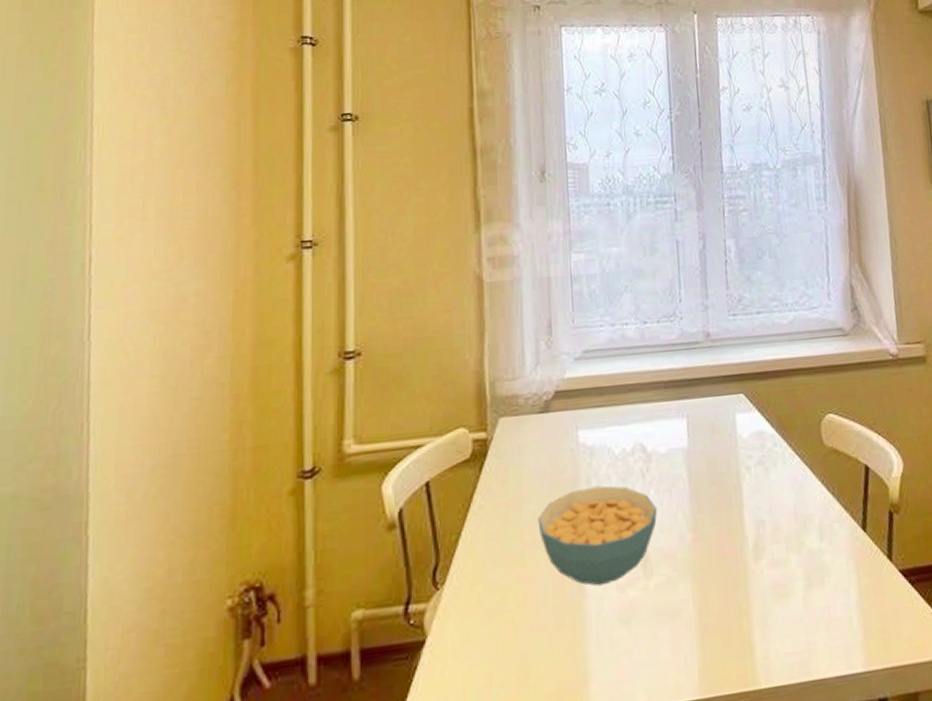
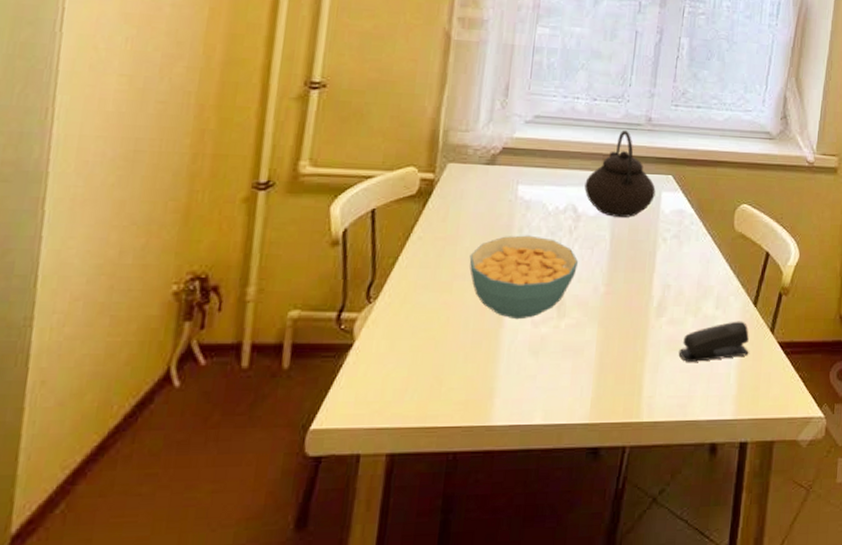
teapot: none [650,351,729,451] -> present [584,131,656,217]
stapler: none [787,551,868,610] -> present [678,321,749,363]

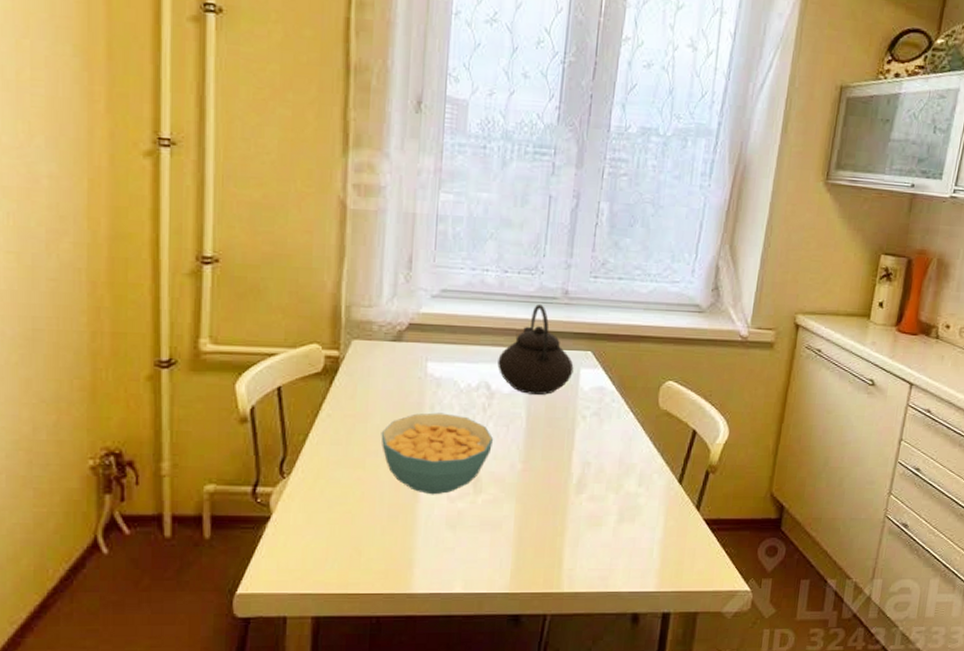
stapler: present [678,321,749,363] -> none [599,498,674,538]

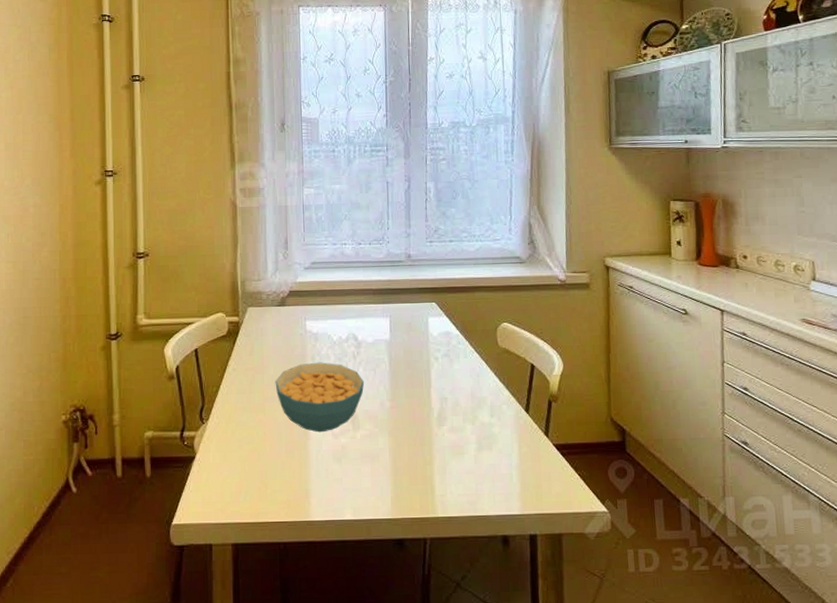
teapot: present [497,305,574,395] -> none [361,268,423,342]

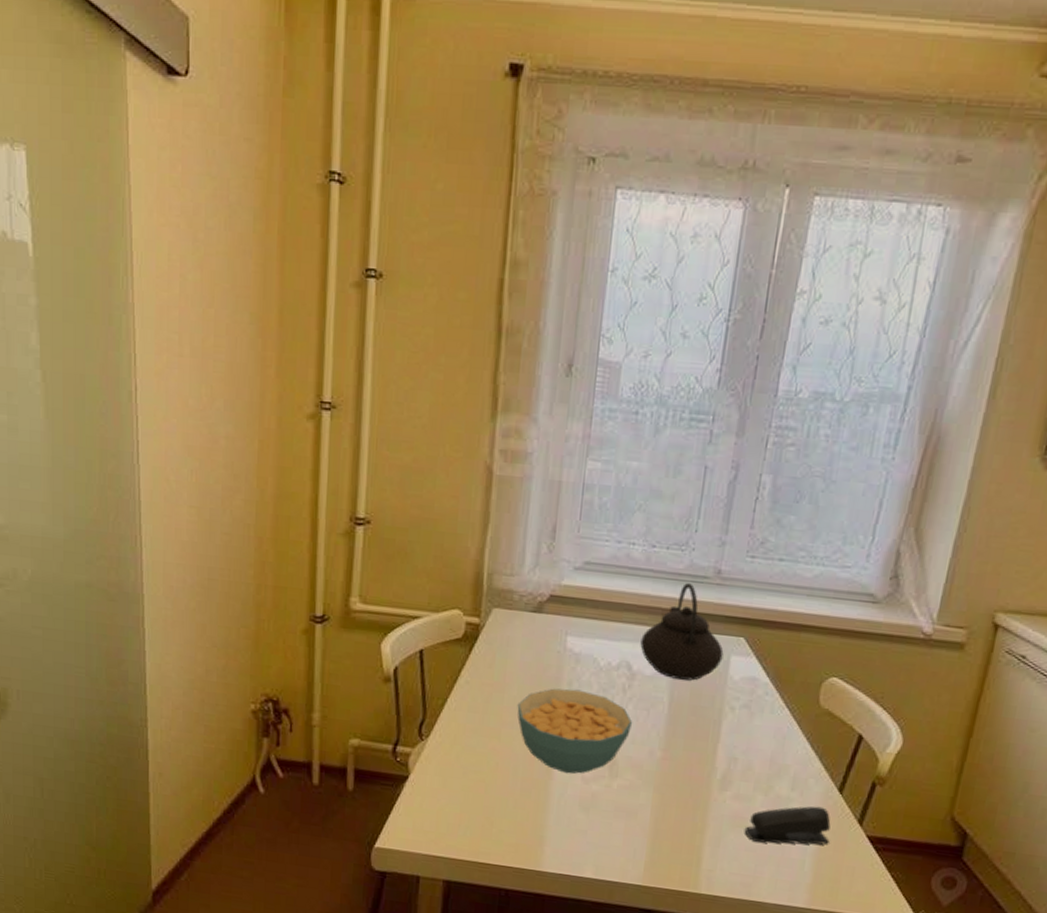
teapot: none [361,268,423,342] -> present [640,583,724,681]
stapler: none [462,426,527,465] -> present [744,806,831,845]

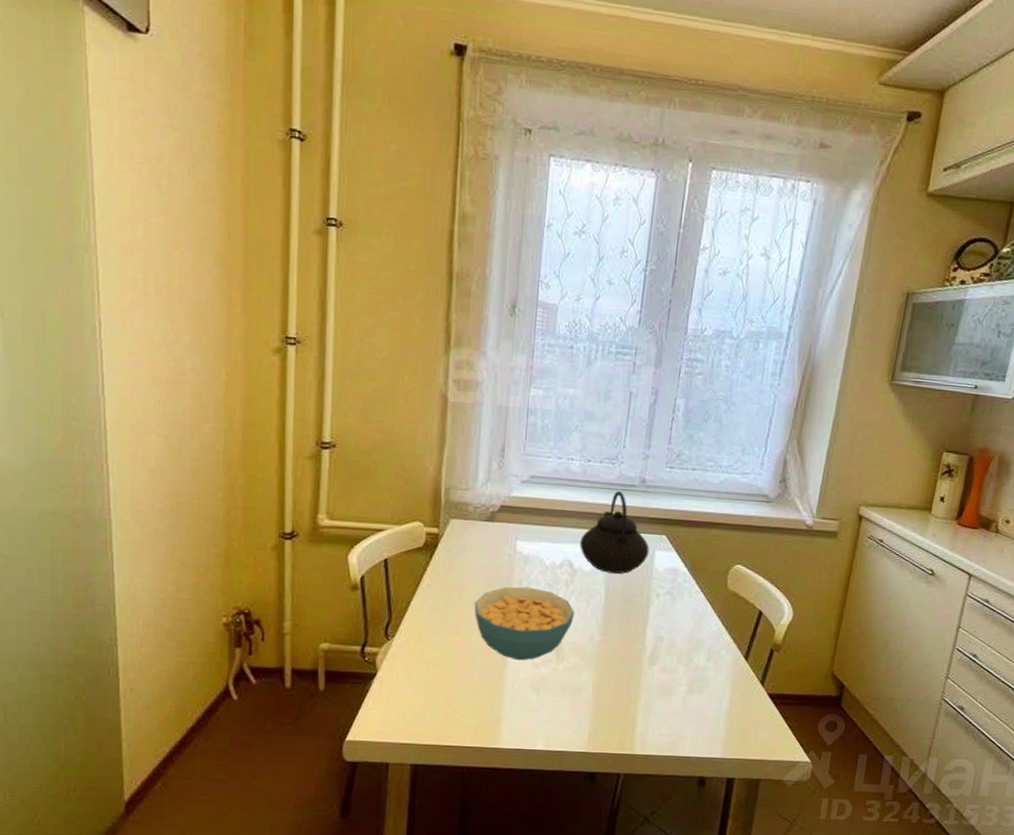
stapler: present [744,806,831,845] -> none [670,672,739,707]

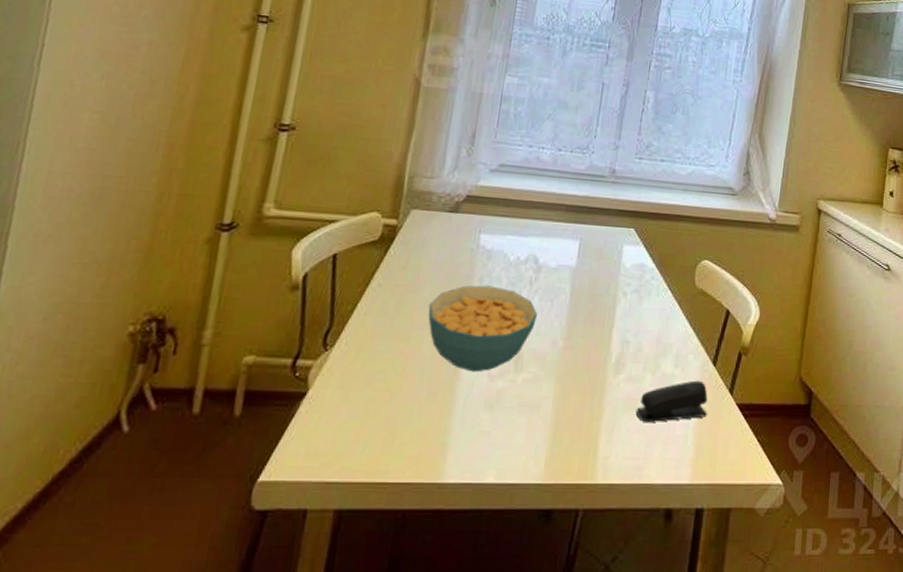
teapot: present [580,491,649,574] -> none [546,182,618,270]
stapler: none [670,672,739,707] -> present [635,380,708,423]

